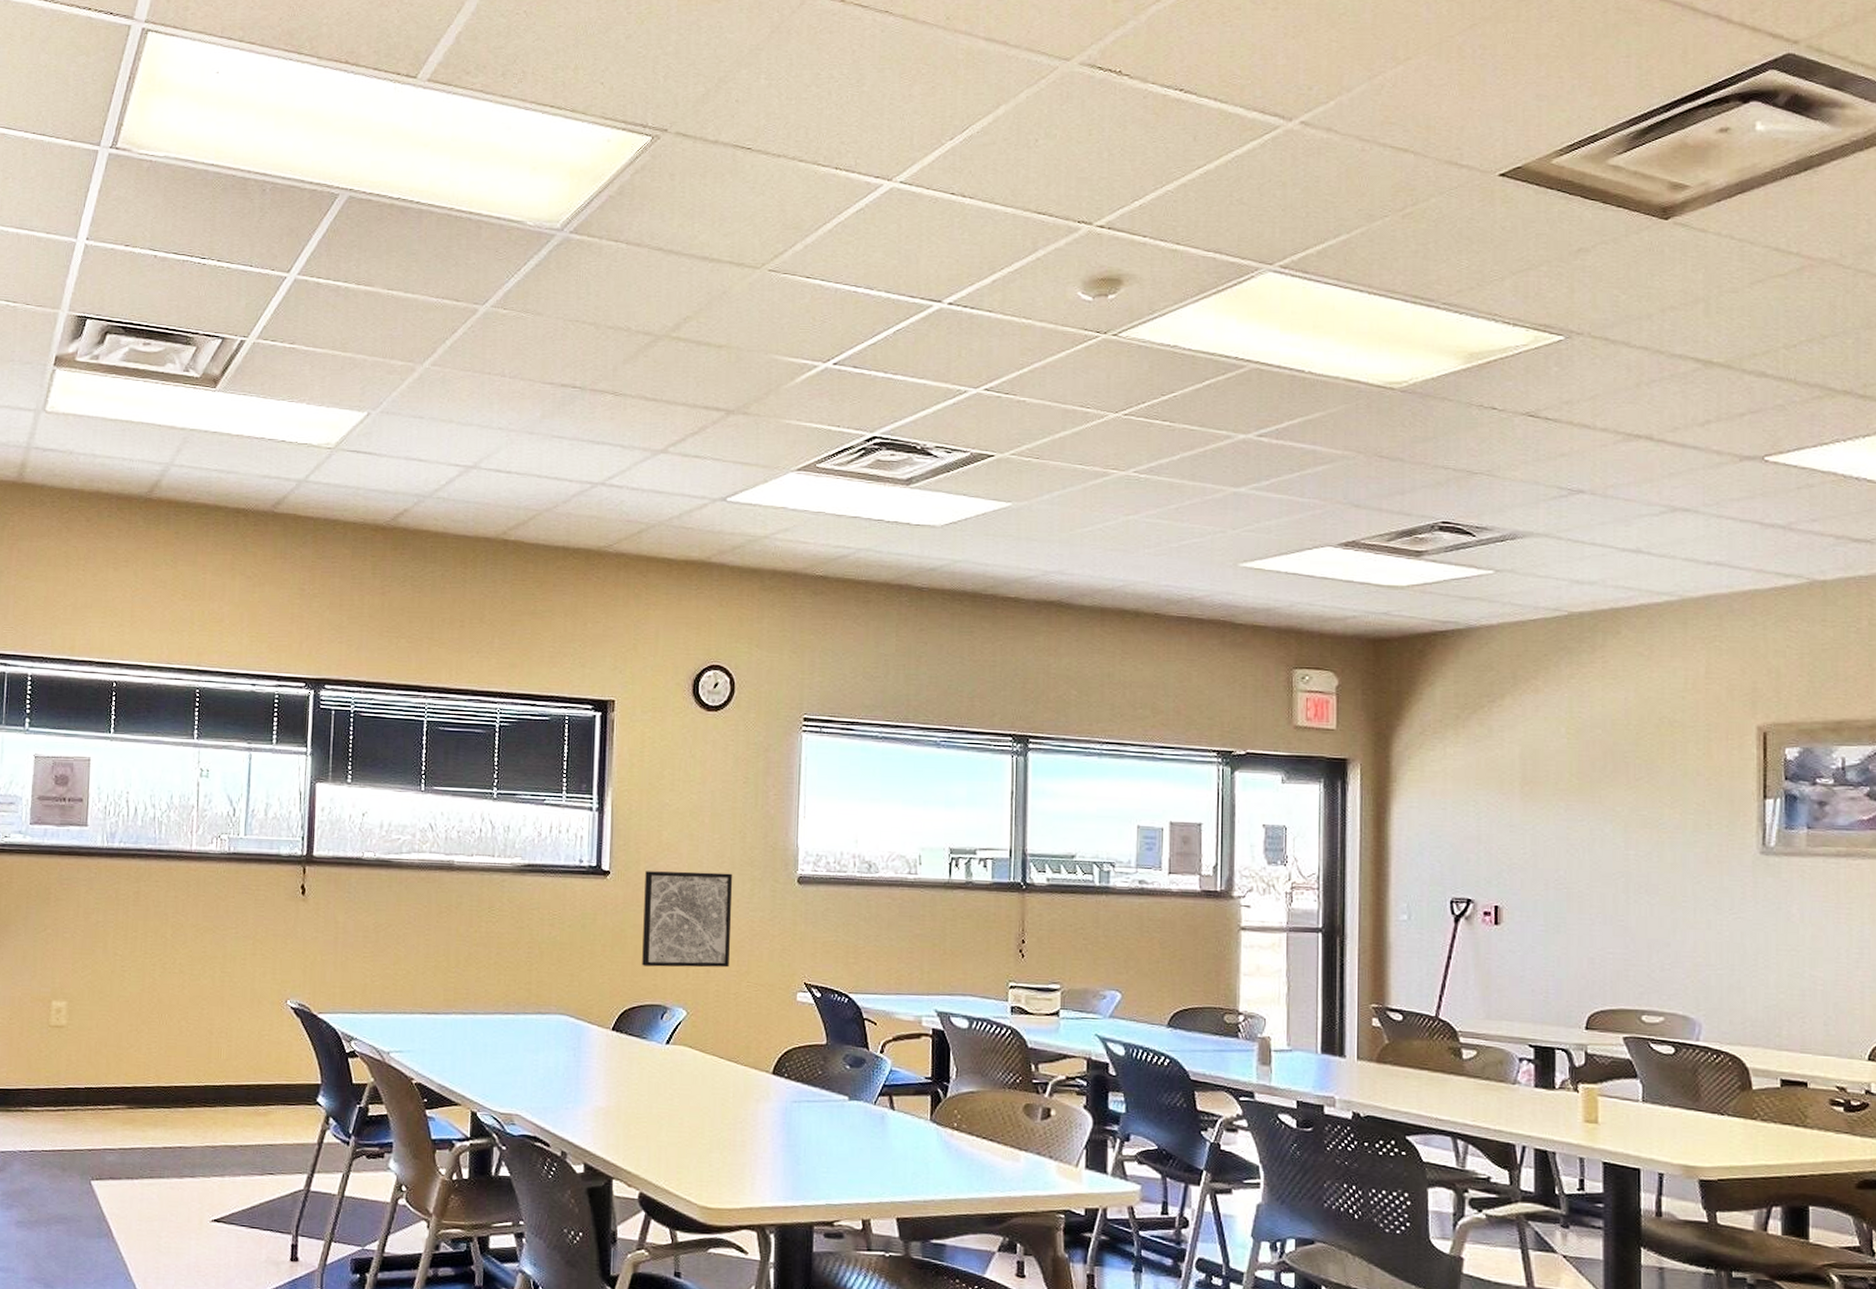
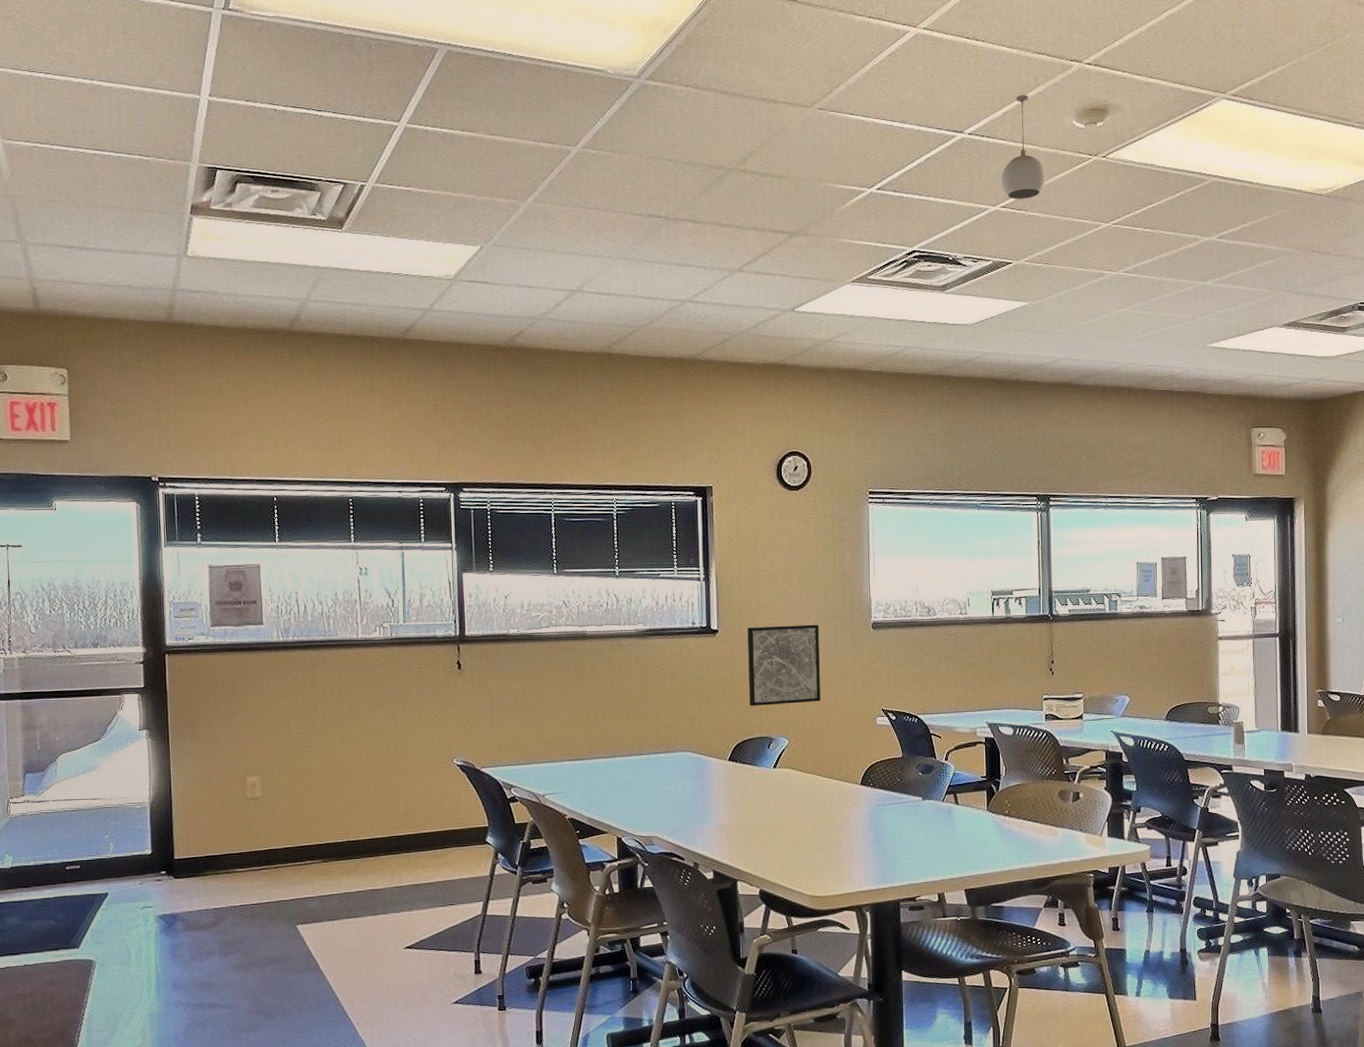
pendant light: none [985,260,1042,382] -> present [1001,95,1046,199]

